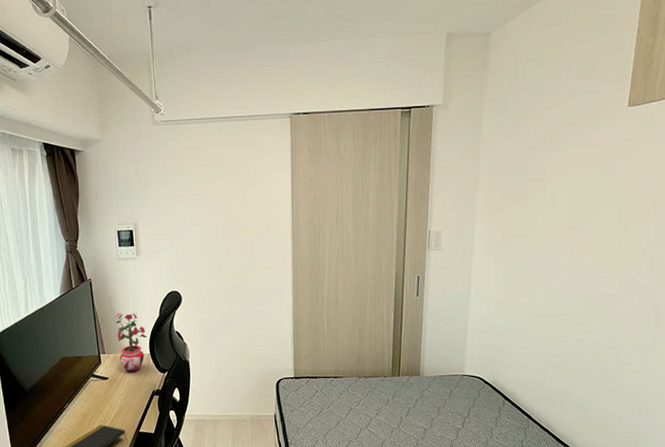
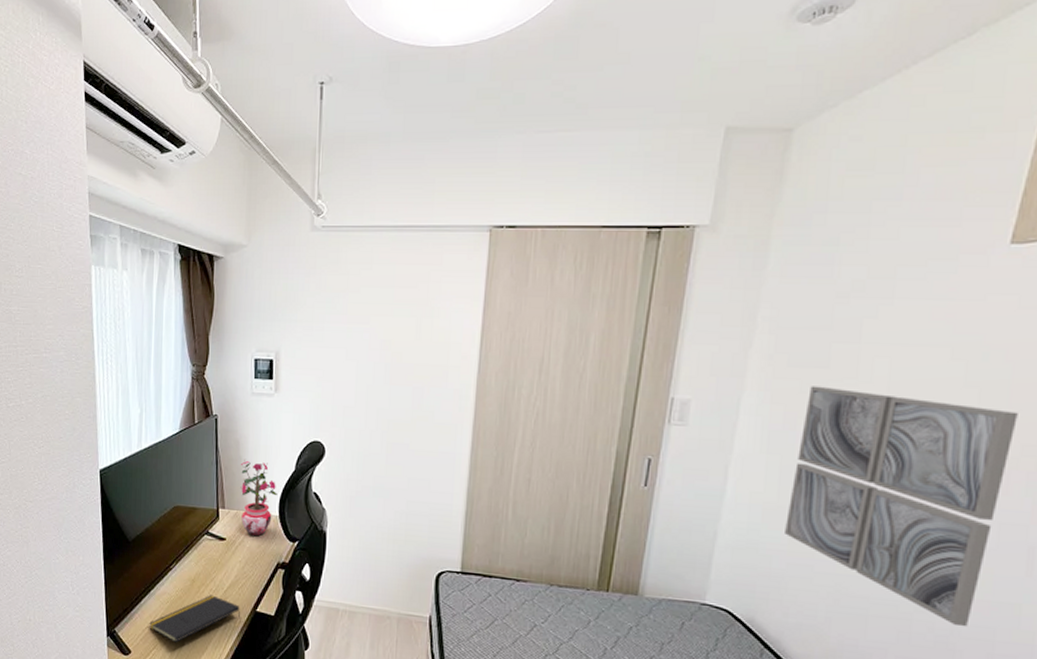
wall art: none [510,213,642,366] -> present [785,386,1018,627]

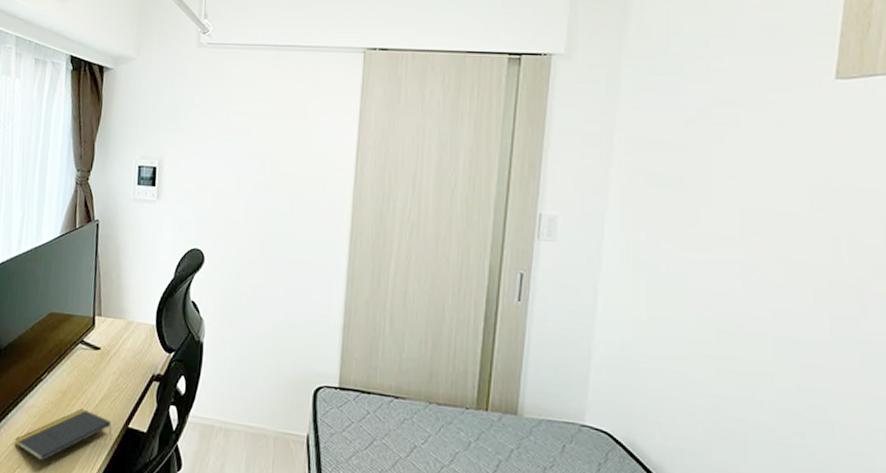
potted plant: present [240,458,278,537] -> none [117,265,156,347]
wall art: present [785,386,1018,627] -> none [657,205,864,454]

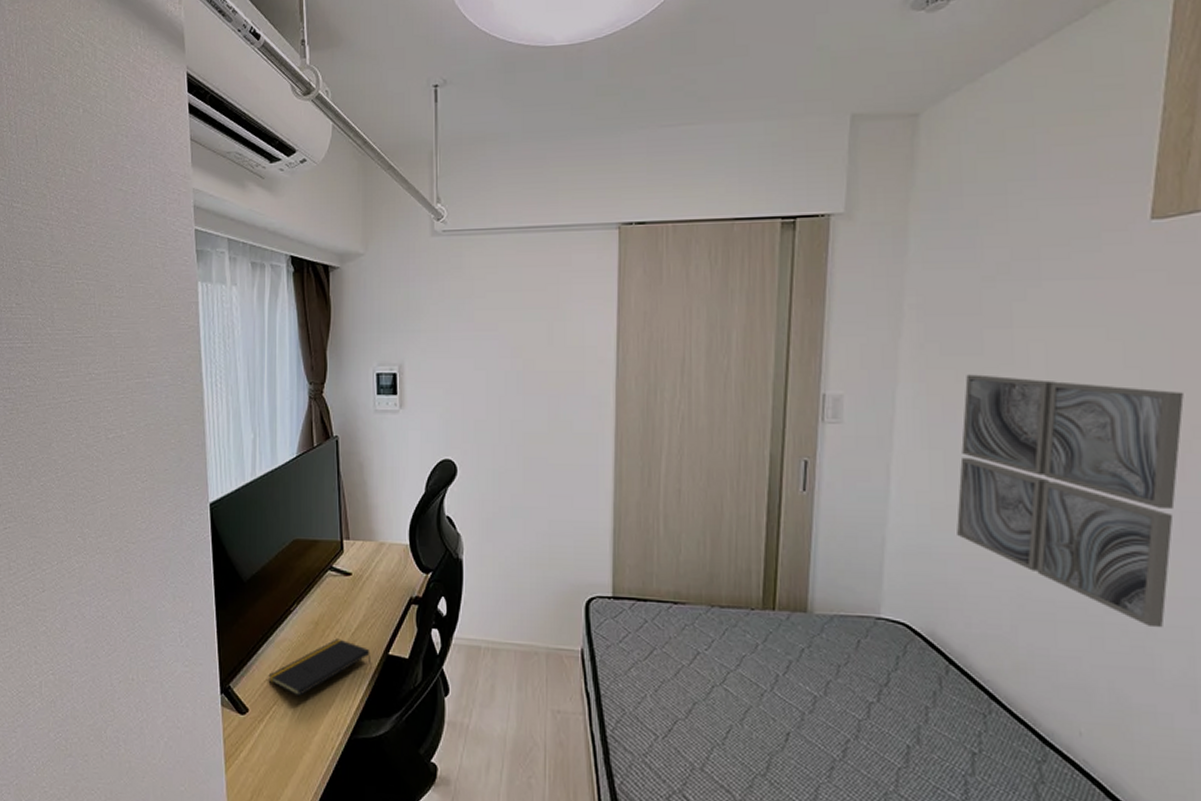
wall art: none [657,205,864,454] -> present [957,374,1184,628]

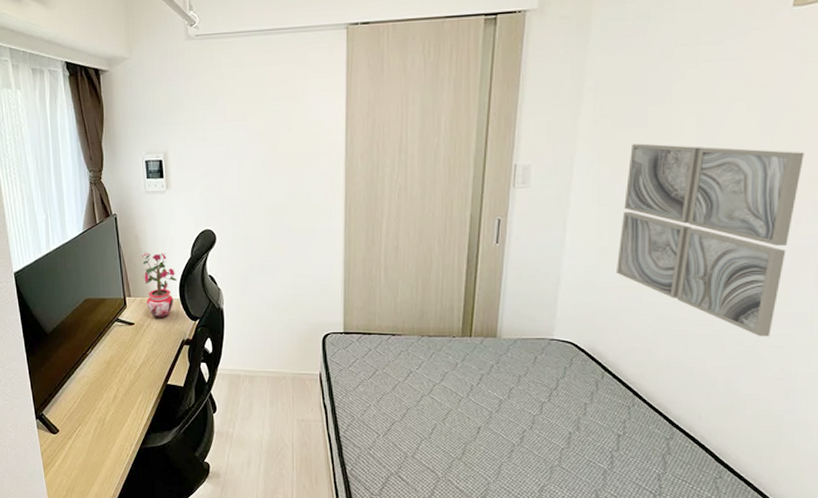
notepad: present [268,638,372,697] -> none [73,374,154,419]
potted plant: none [364,482,408,569] -> present [141,251,178,319]

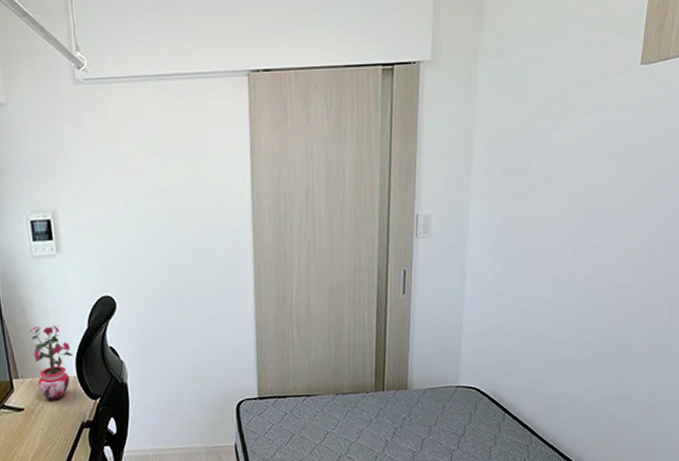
wall art: present [617,143,804,337] -> none [511,191,656,368]

